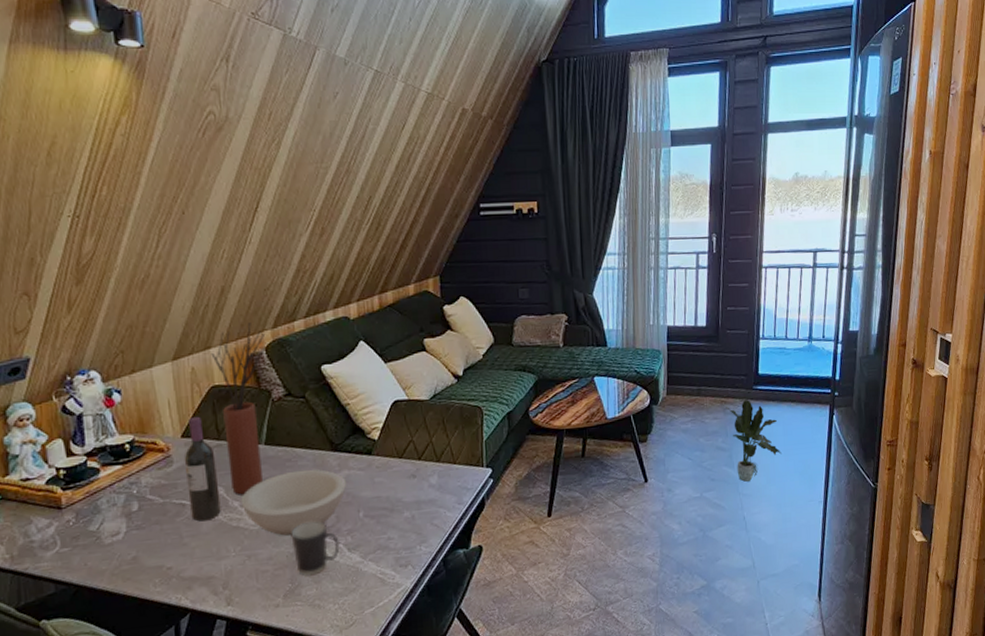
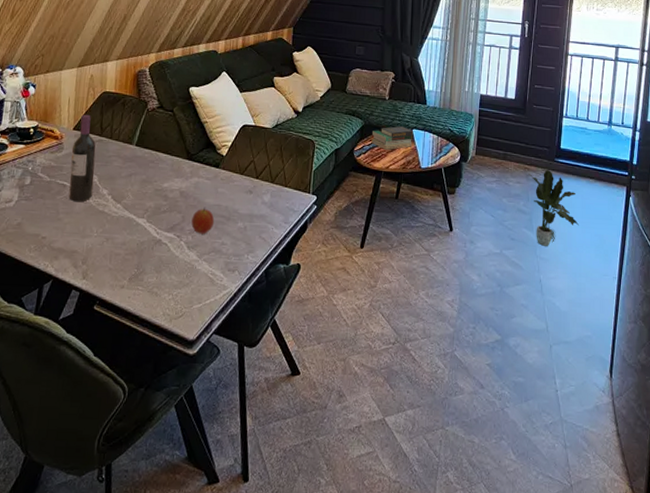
vase: present [211,323,265,495] -> none [104,45,150,185]
bowl: present [241,469,346,536] -> none [109,171,195,226]
mug: present [291,521,340,575] -> none [142,217,182,265]
fruit: none [348,501,376,533] -> present [191,207,215,234]
books: none [547,375,596,406] -> present [371,126,414,151]

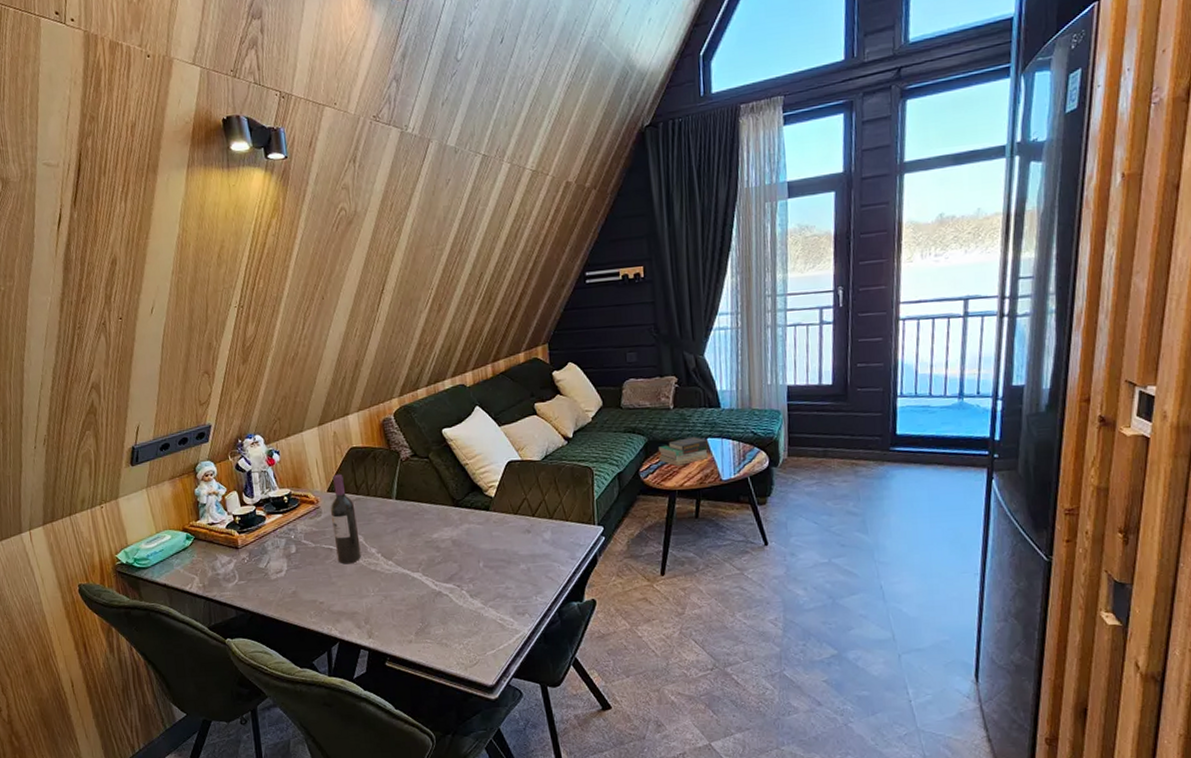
fruit: present [191,207,215,234] -> none [469,553,495,581]
potted plant: present [528,170,579,246] -> none [857,462,926,549]

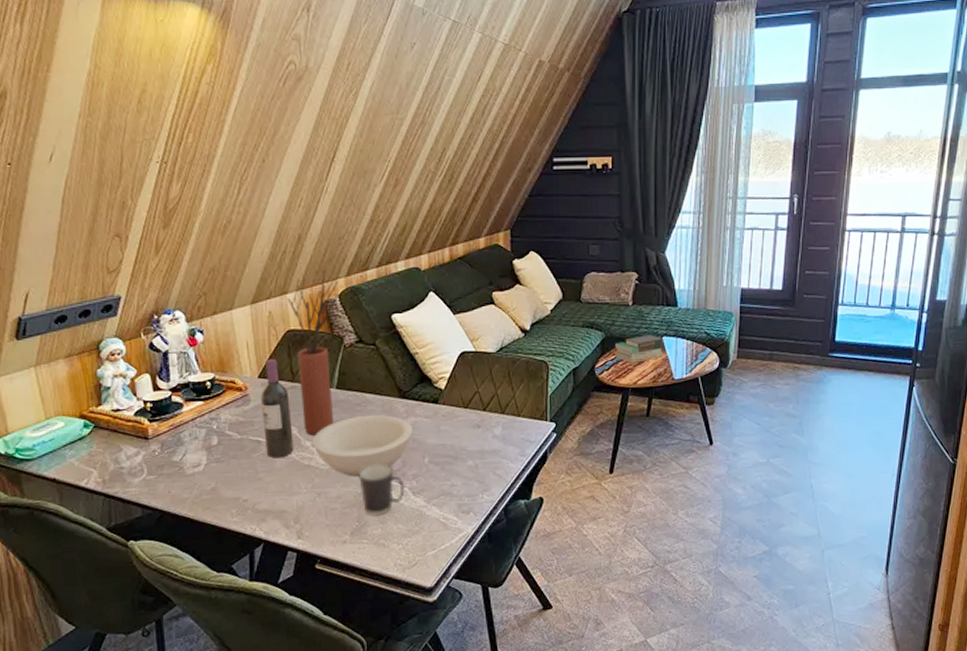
vase: none [349,392,396,543] -> present [287,270,339,436]
bowl: none [377,522,467,580] -> present [312,414,413,477]
mug: none [420,568,463,617] -> present [359,464,405,516]

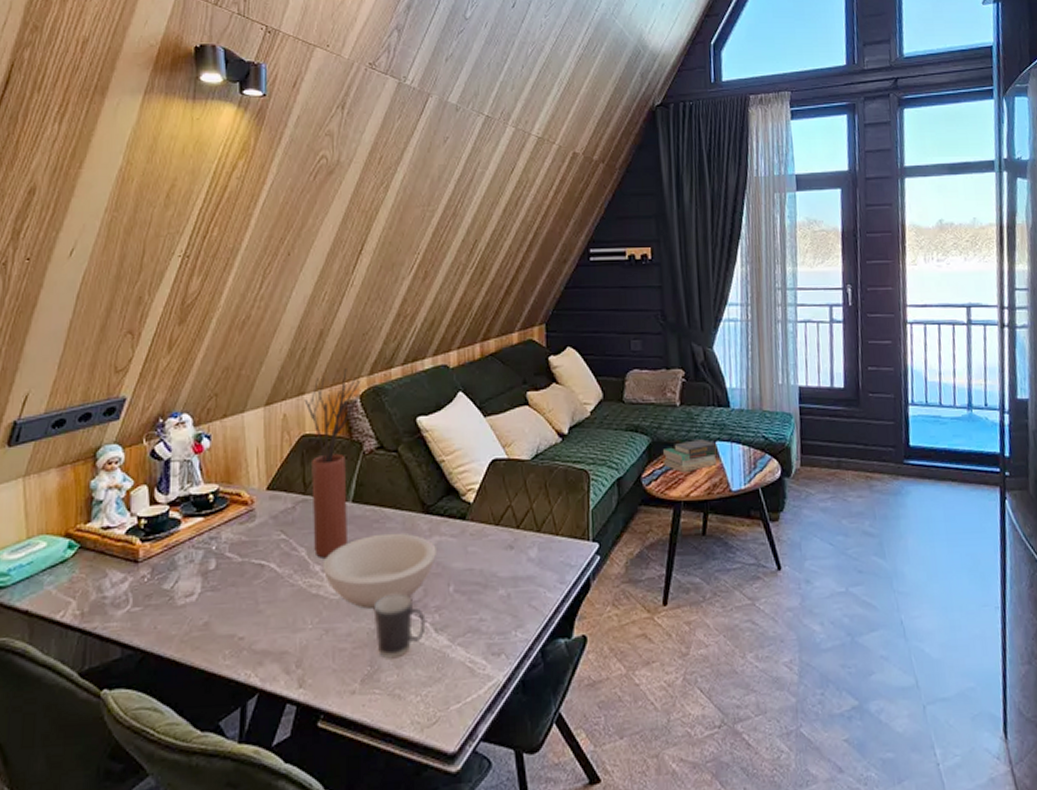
wine bottle: present [260,358,294,458] -> none [267,467,301,586]

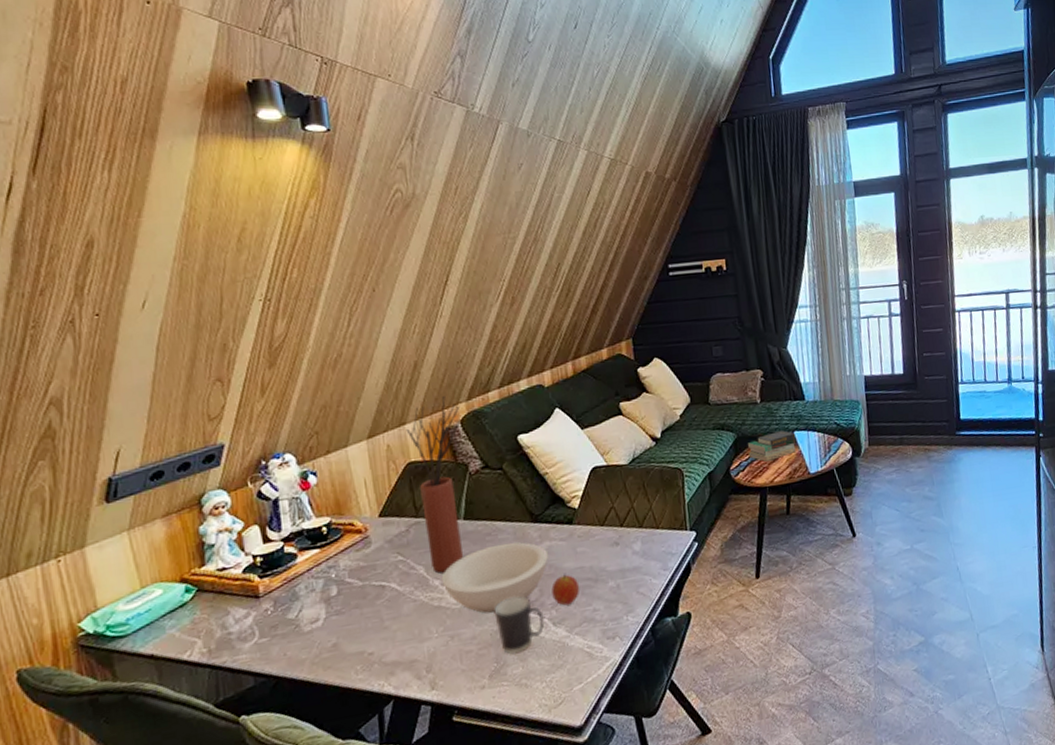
fruit: none [437,573,467,611] -> present [551,573,580,606]

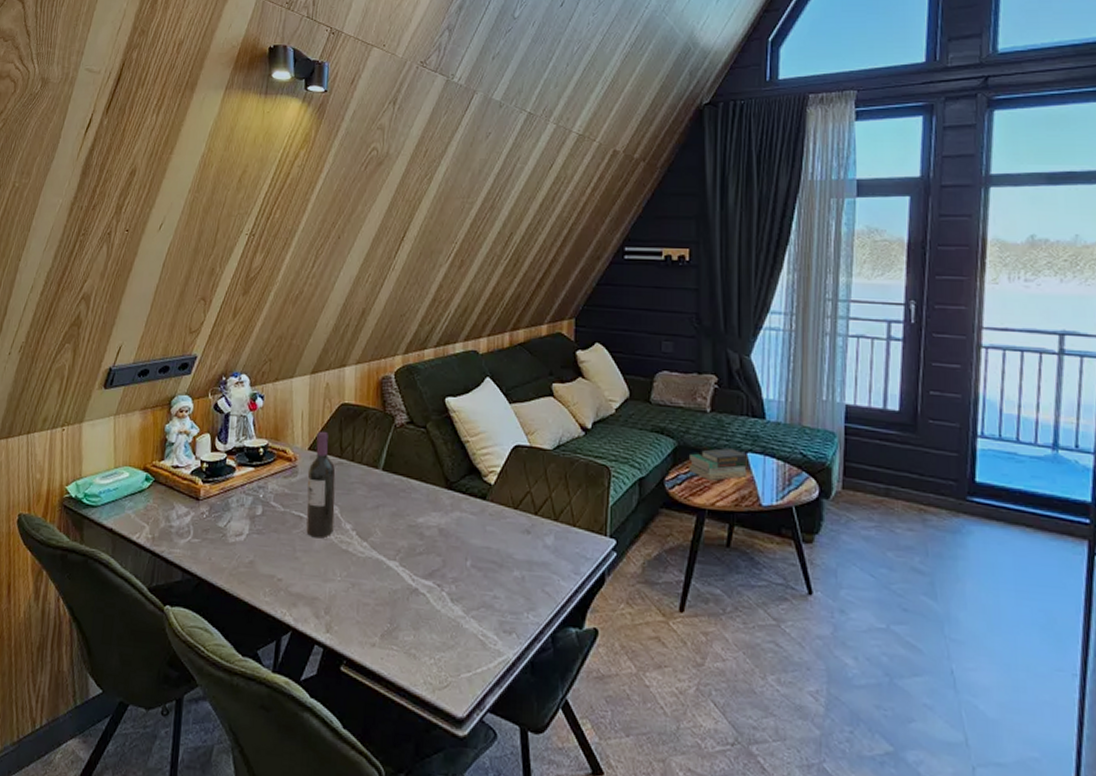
wine bottle: none [382,494,422,603] -> present [306,431,336,538]
vase: present [406,396,464,574] -> none [345,346,396,519]
bowl: present [441,542,548,614] -> none [352,502,457,571]
mug: present [494,596,545,654] -> none [395,559,443,621]
fruit: present [551,573,580,606] -> none [454,549,484,584]

